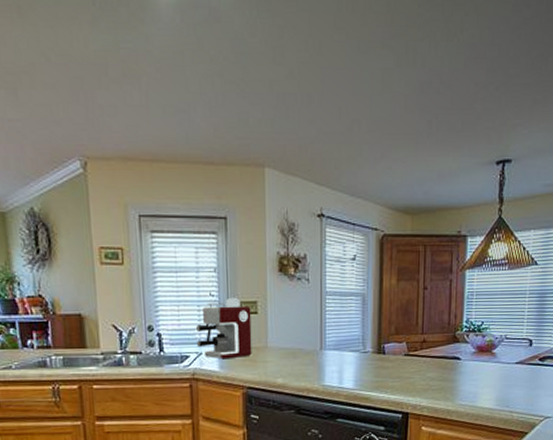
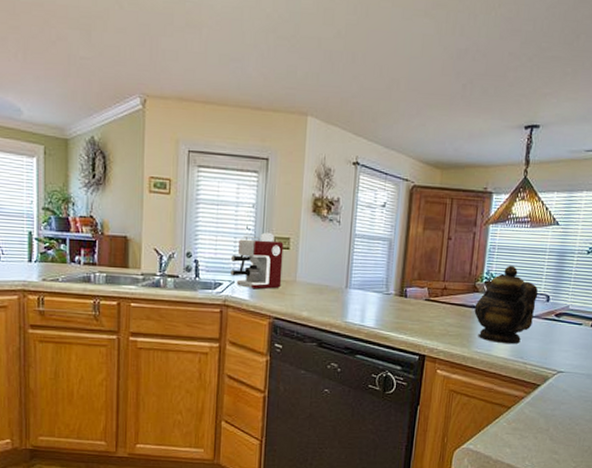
teapot: none [456,312,521,394] -> present [474,266,539,345]

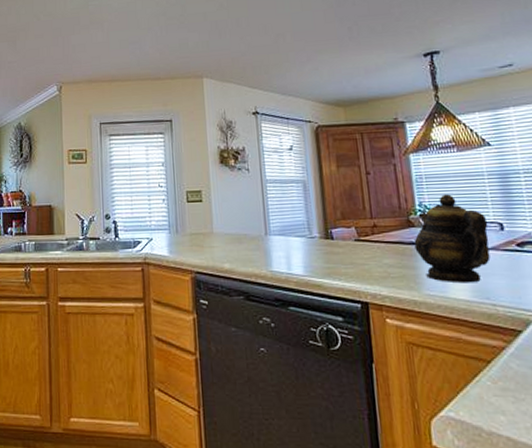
coffee maker: present [229,232,284,290] -> none [147,187,199,245]

